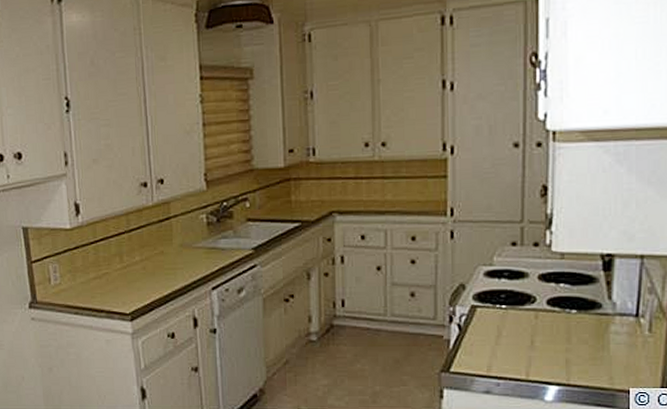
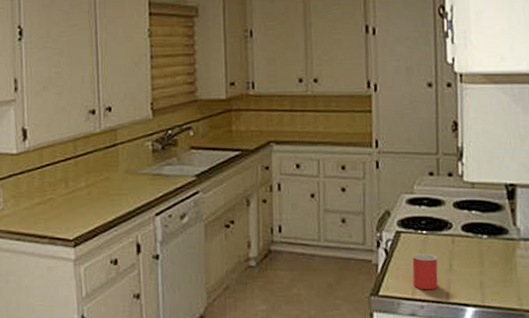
mug: none [489,329,517,367] -> present [412,253,438,290]

